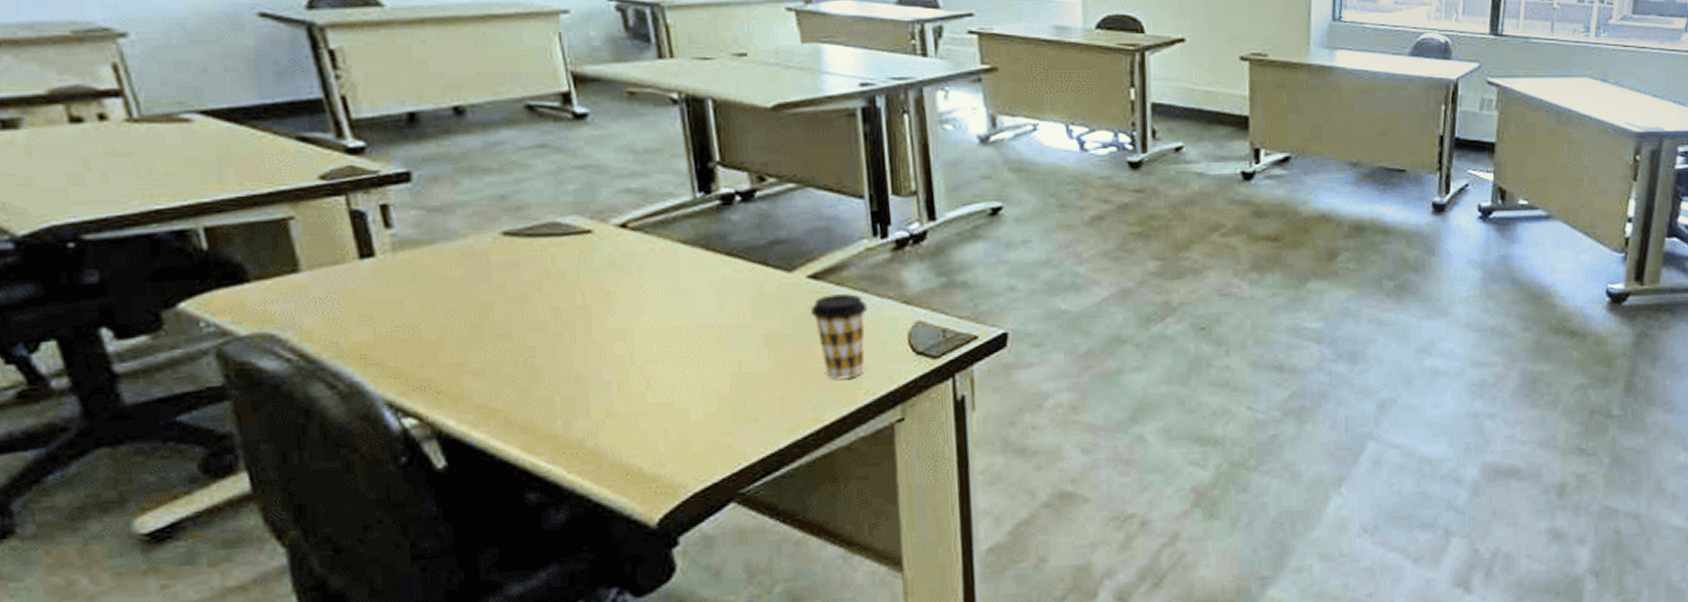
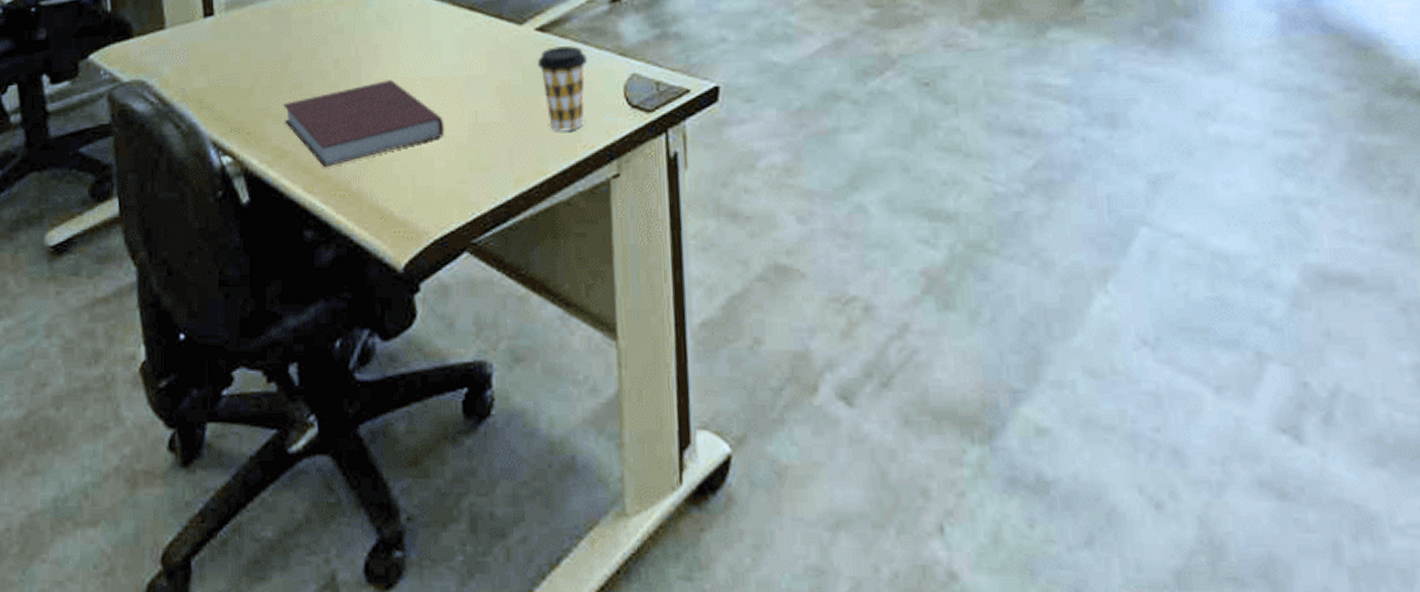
notebook: none [485,330,702,426] -> present [282,80,445,168]

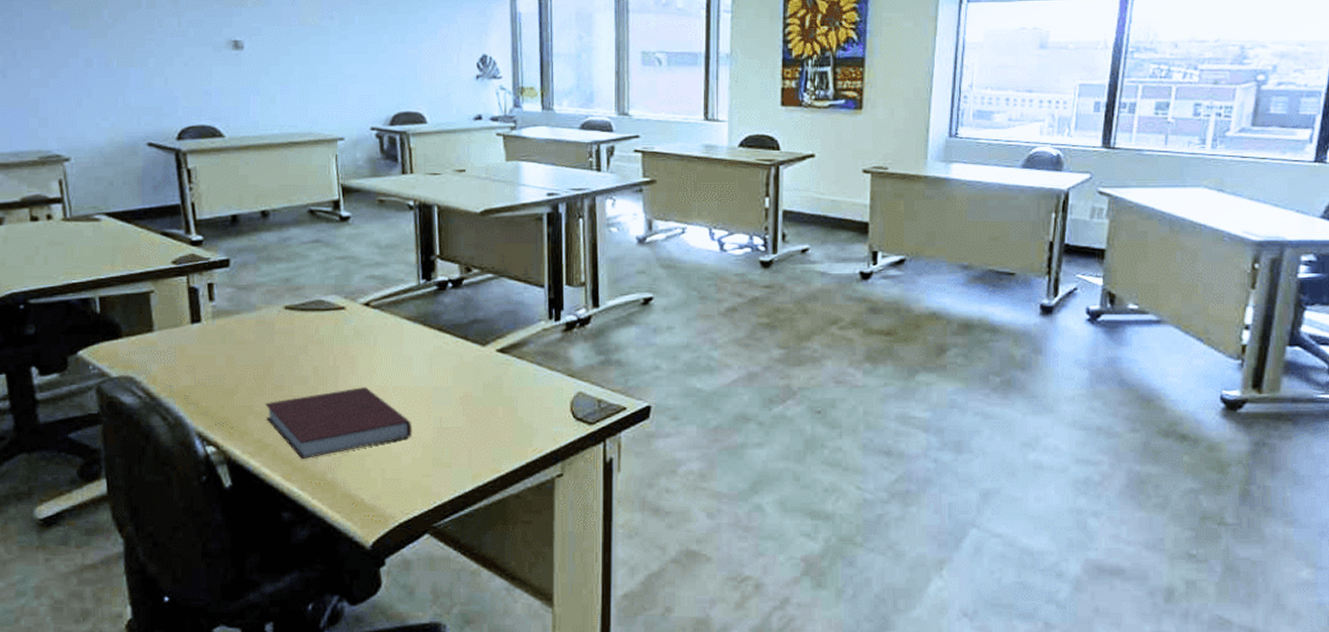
coffee cup: present [537,46,587,132] -> none [496,366,540,437]

